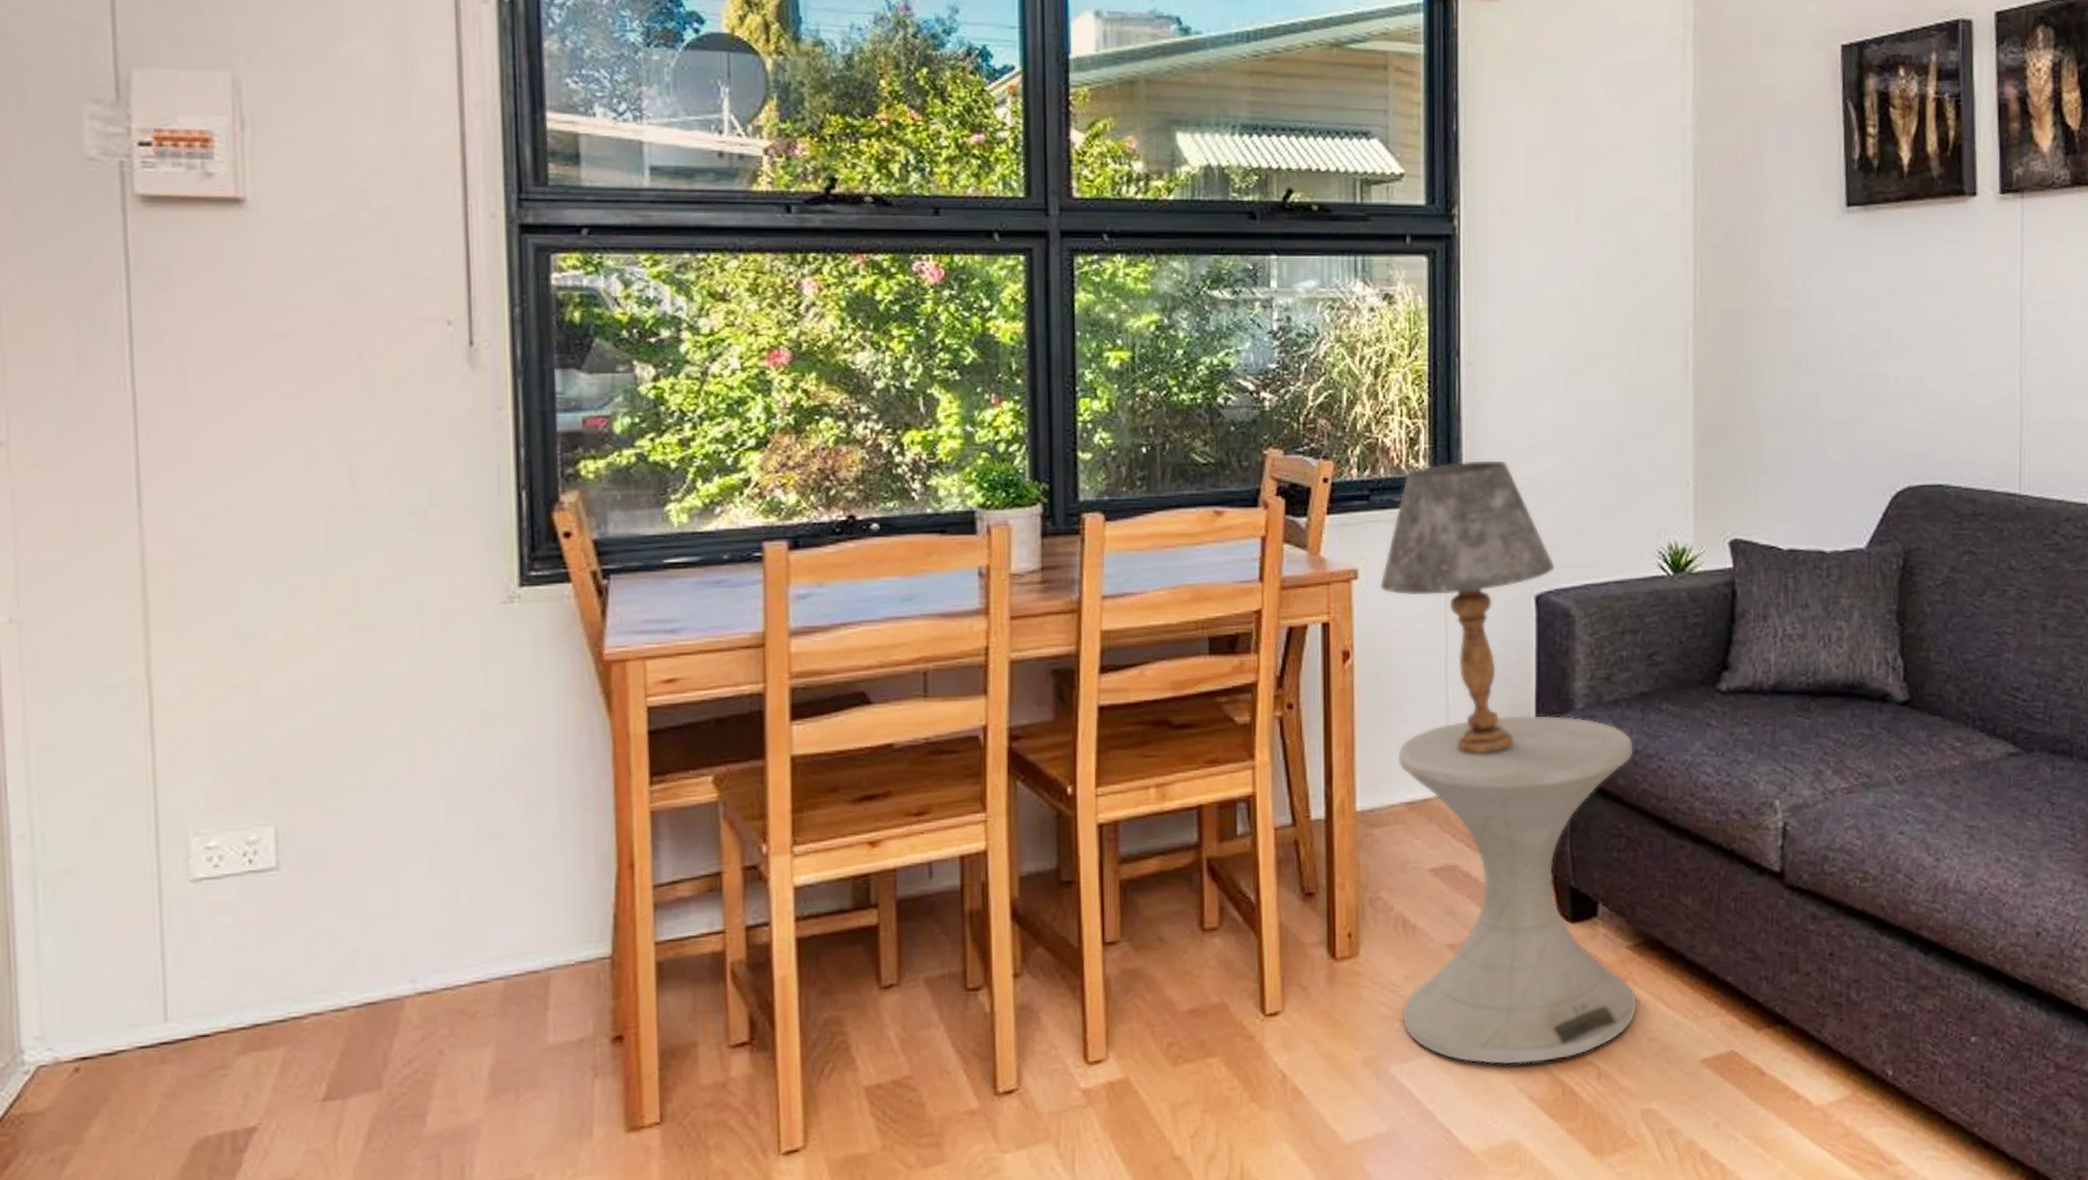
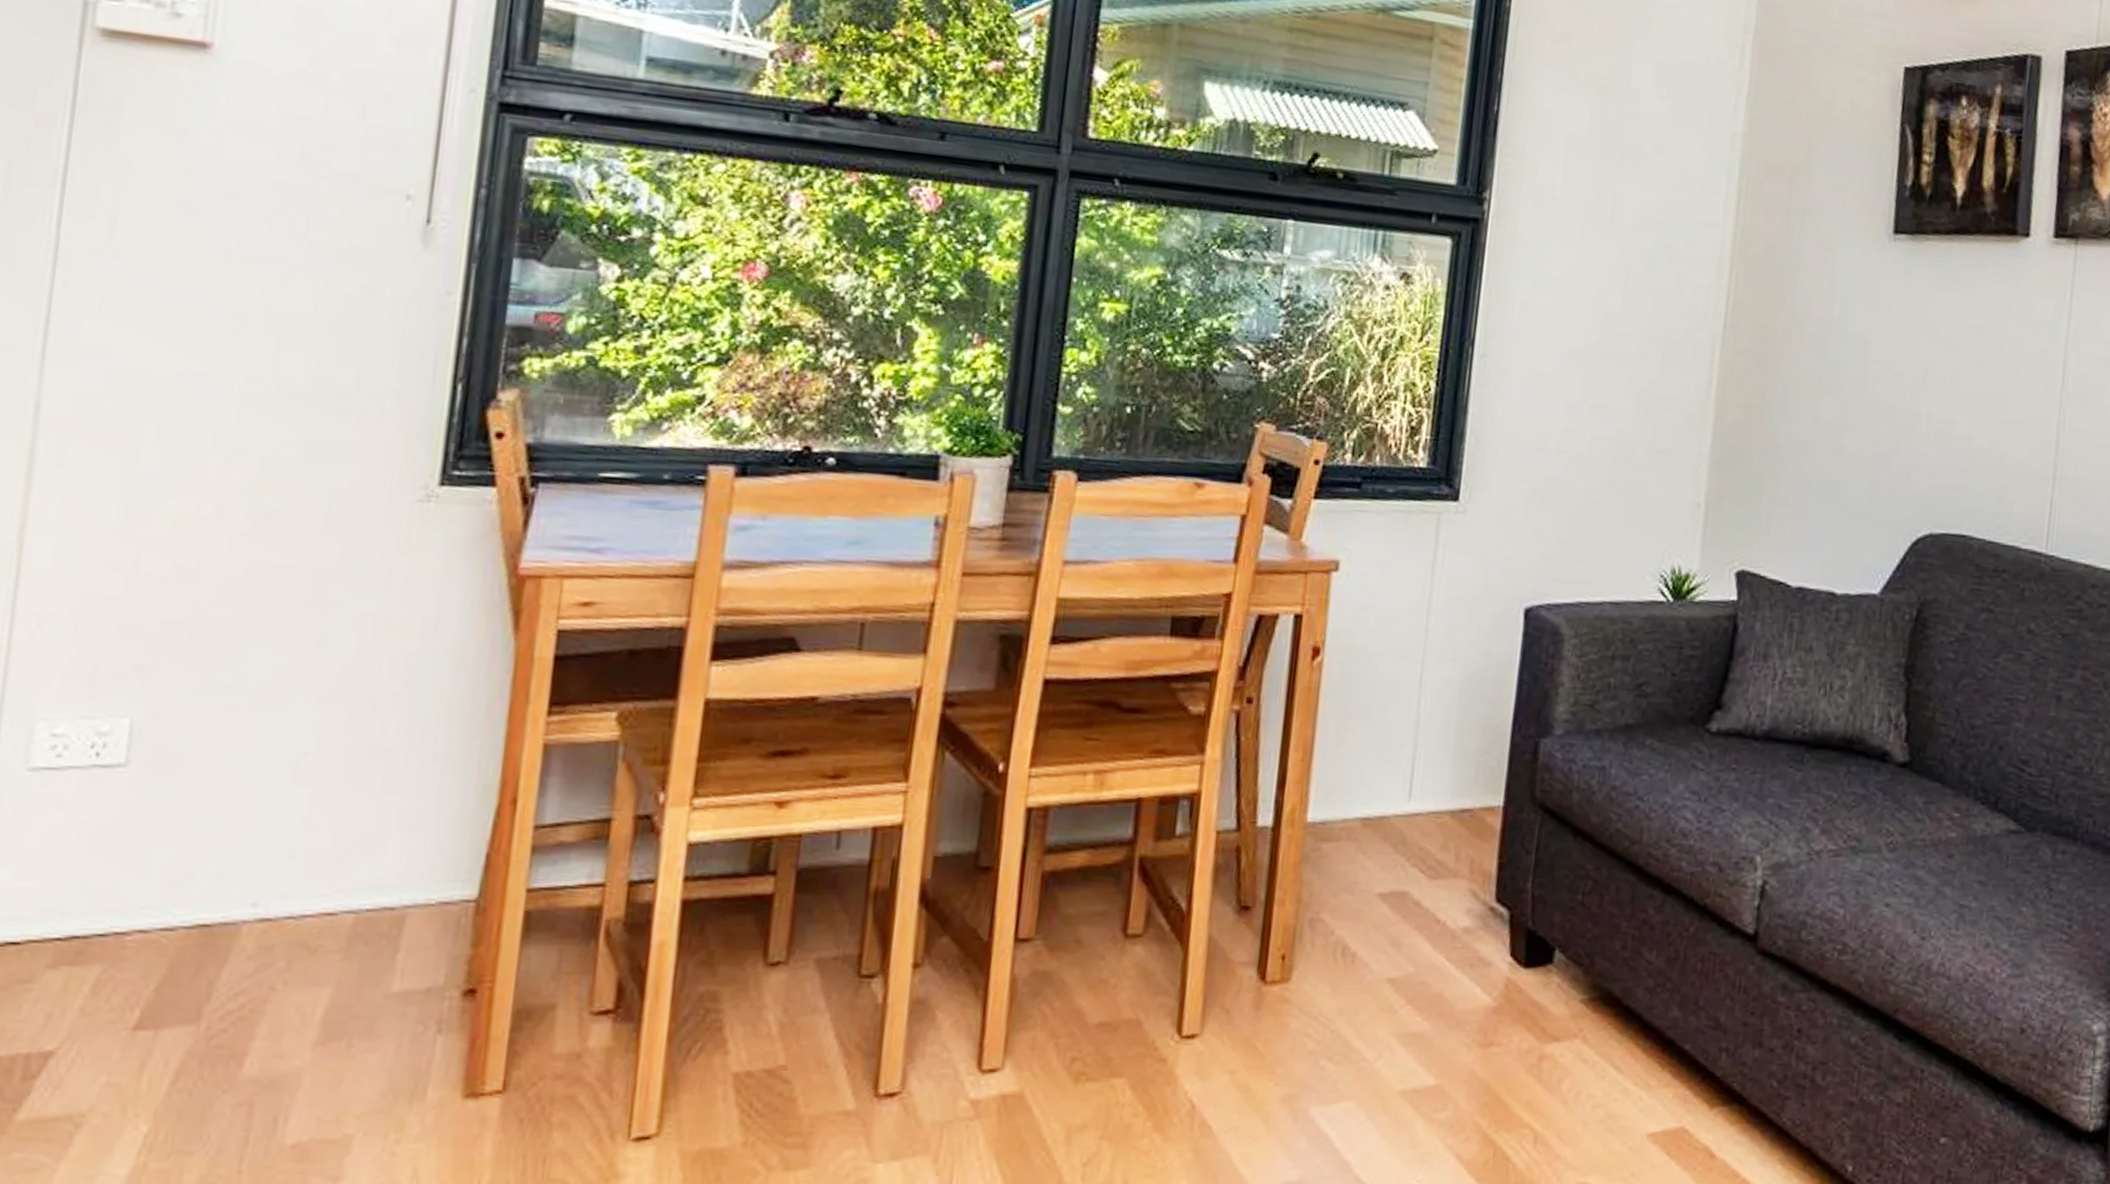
table lamp: present [1380,460,1555,754] -> none [1361,457,1549,773]
side table: present [1397,715,1637,1065] -> none [1329,734,1612,1119]

